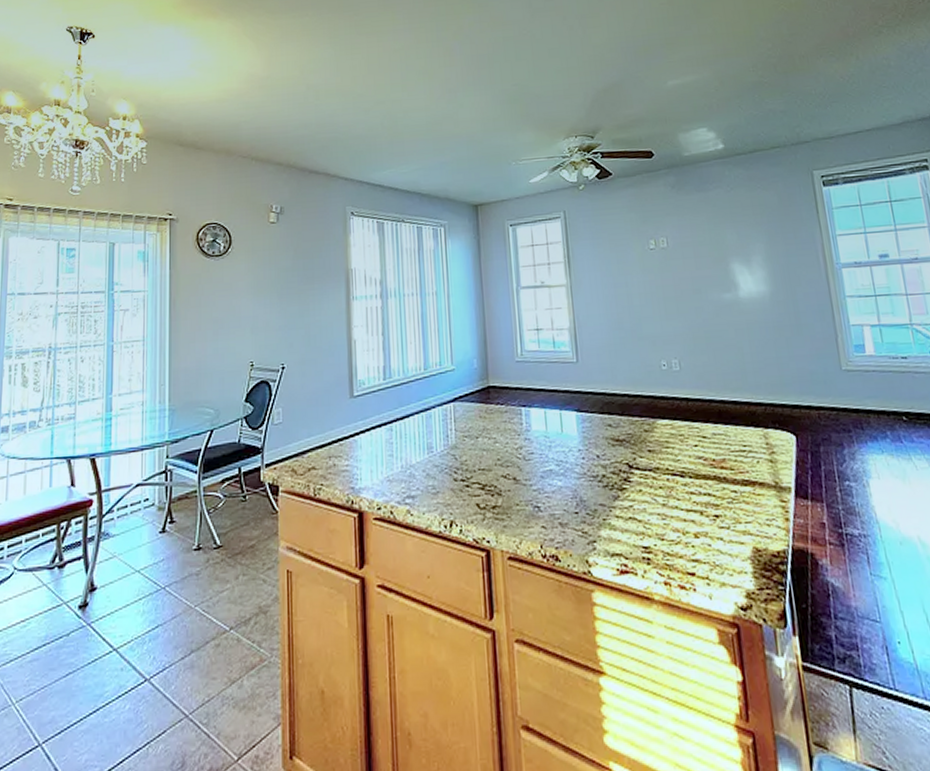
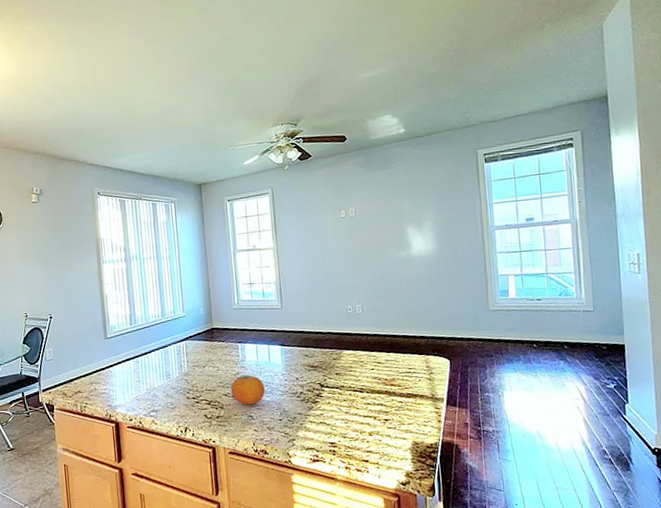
fruit: none [511,450,556,492] -> present [230,375,265,405]

